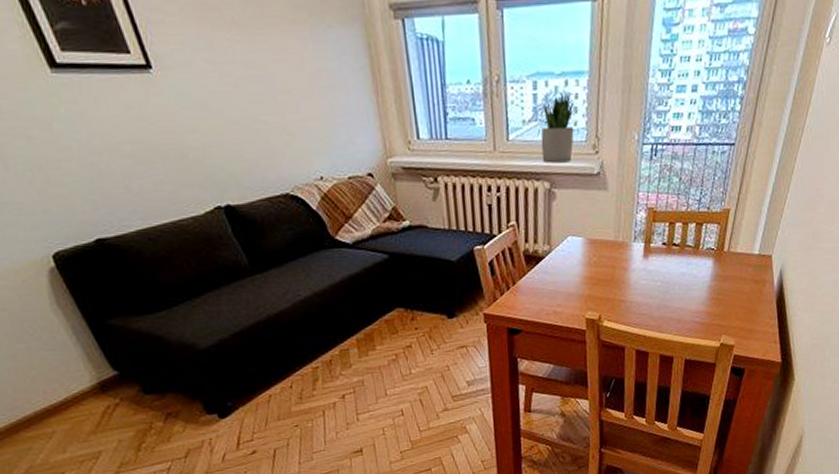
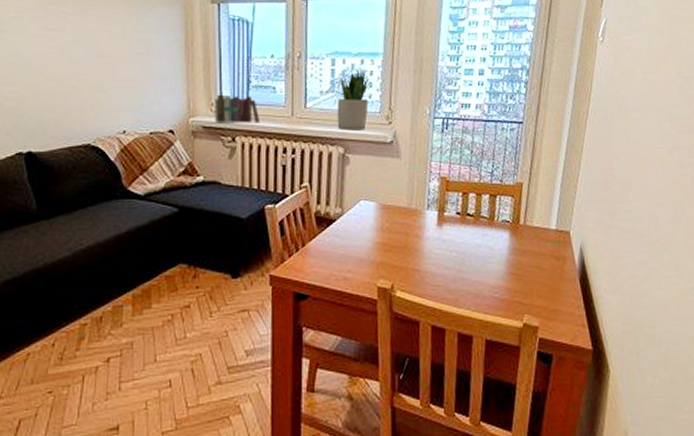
books: none [410,130,461,163] -> present [214,94,259,123]

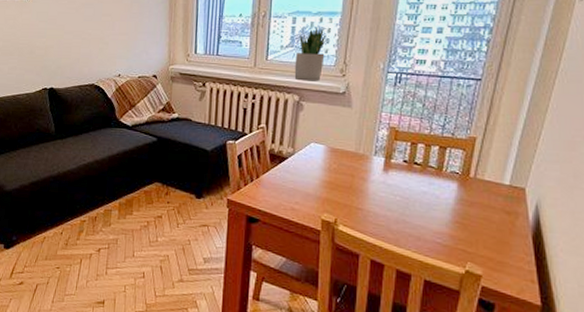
books: present [214,94,259,123] -> none [189,47,226,72]

